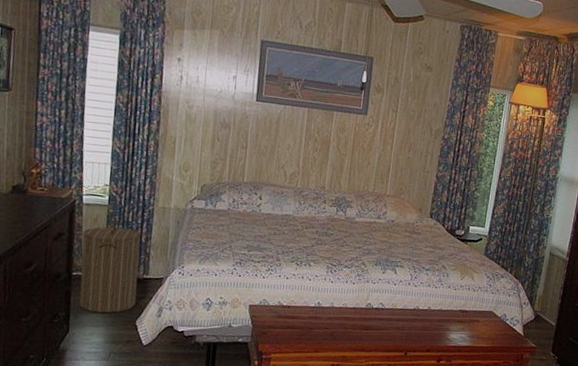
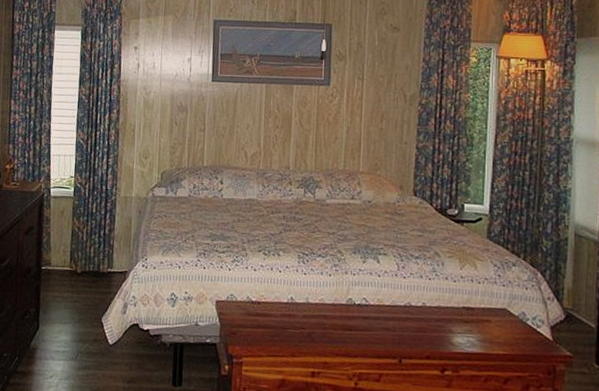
laundry hamper: present [79,220,141,314] -> none [48,211,104,310]

